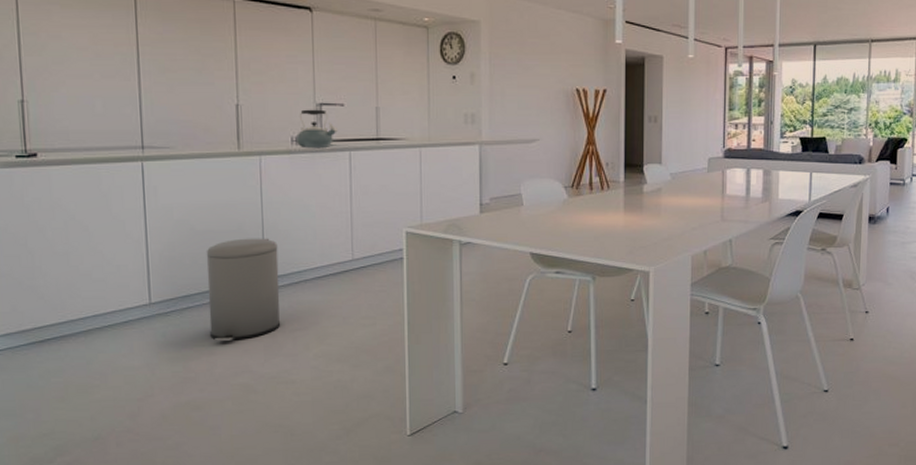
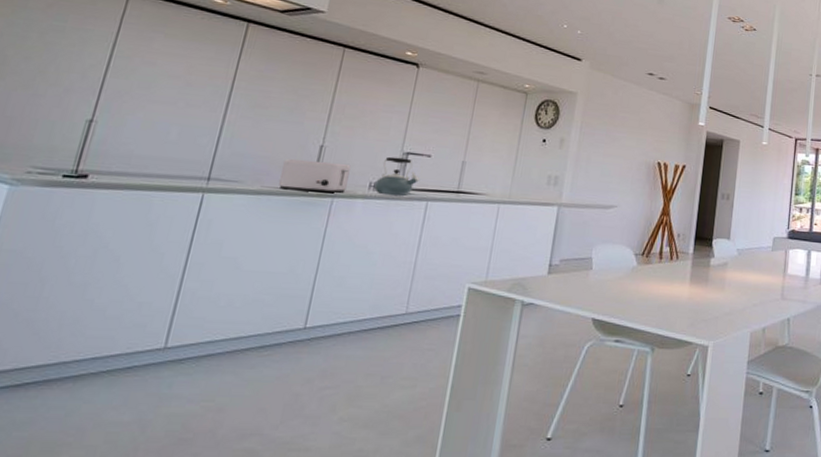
toaster: none [206,120,270,151] -> present [279,159,351,194]
pedal bin: present [206,238,280,342] -> none [224,282,329,398]

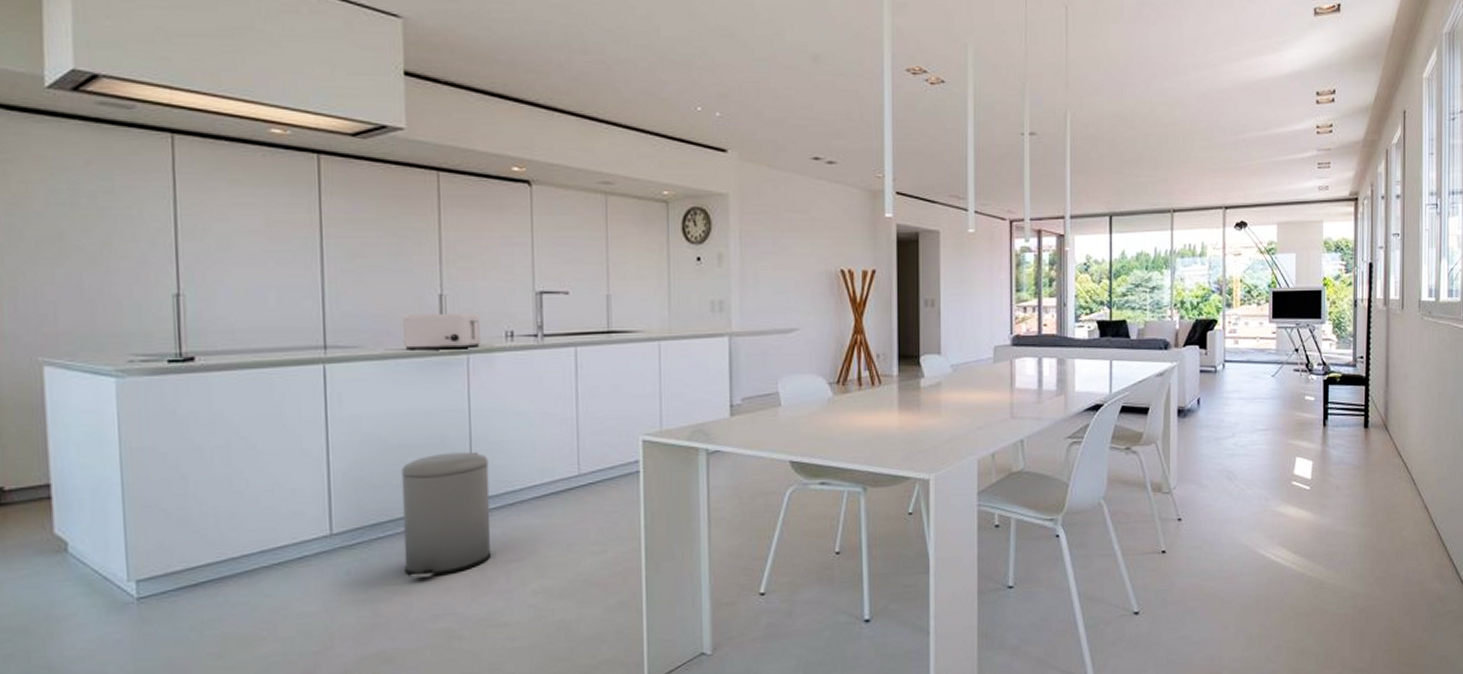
pedal bin: none [224,282,329,398] -> present [400,451,491,579]
kettle: present [373,156,421,197] -> none [510,298,563,345]

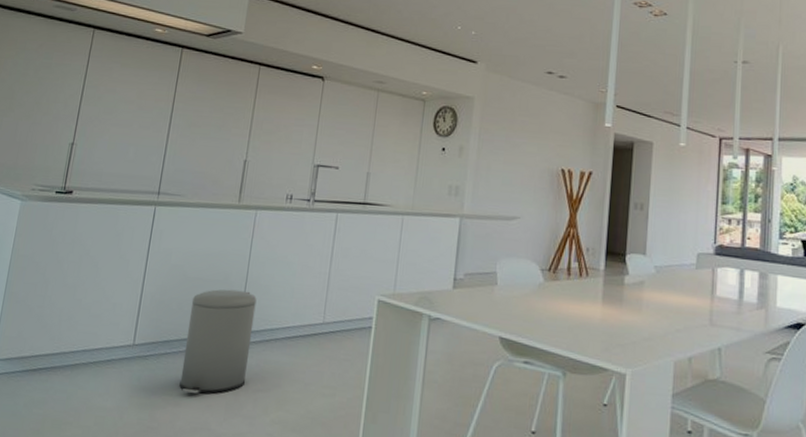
toaster: present [403,312,480,350] -> none [213,173,270,206]

